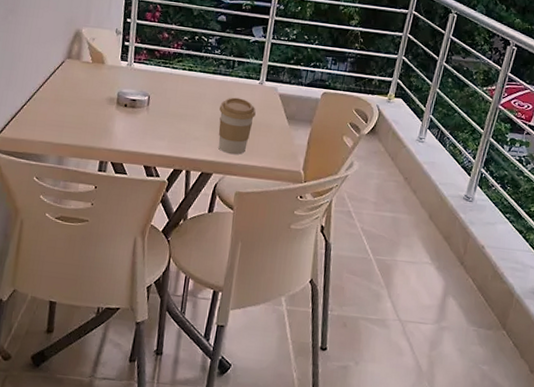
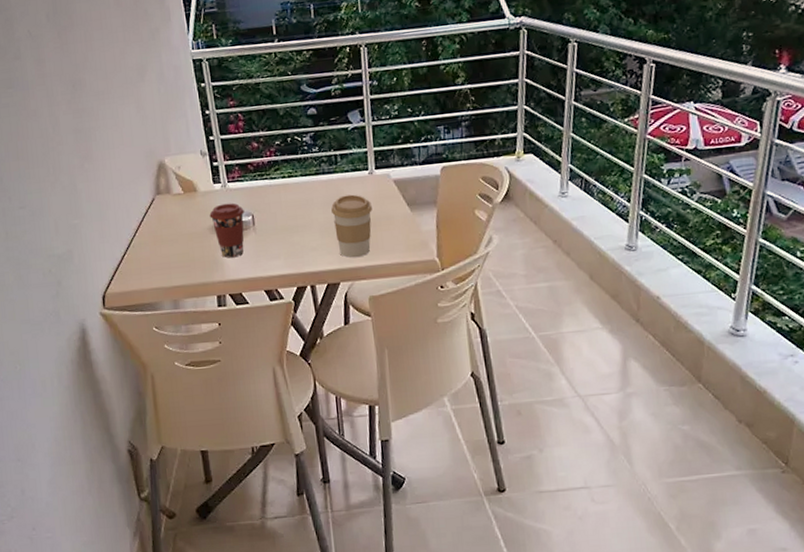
coffee cup: none [110,80,143,131] -> present [209,203,244,258]

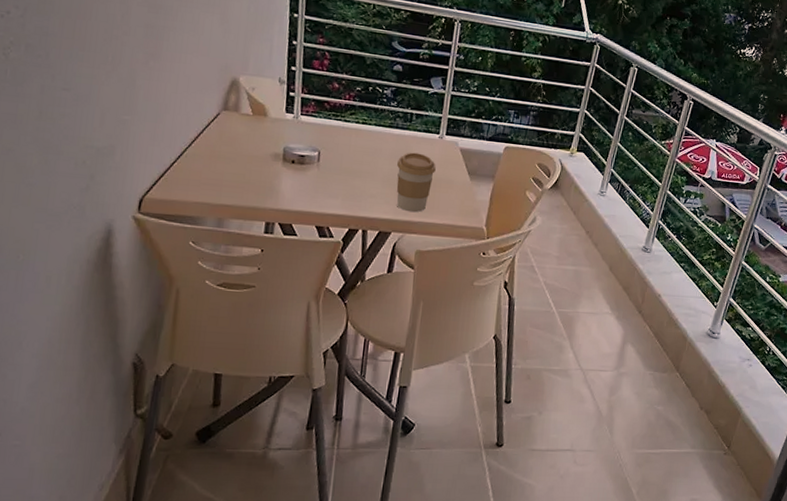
coffee cup: present [209,203,244,258] -> none [275,134,312,189]

